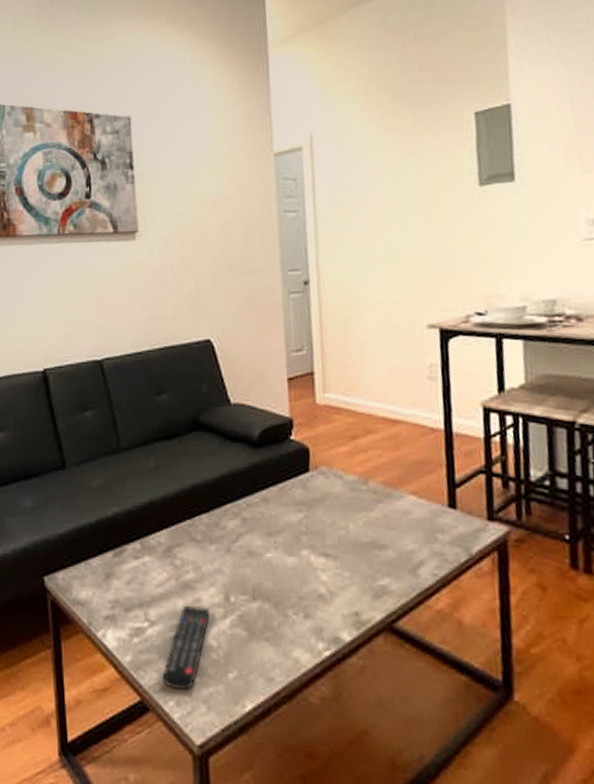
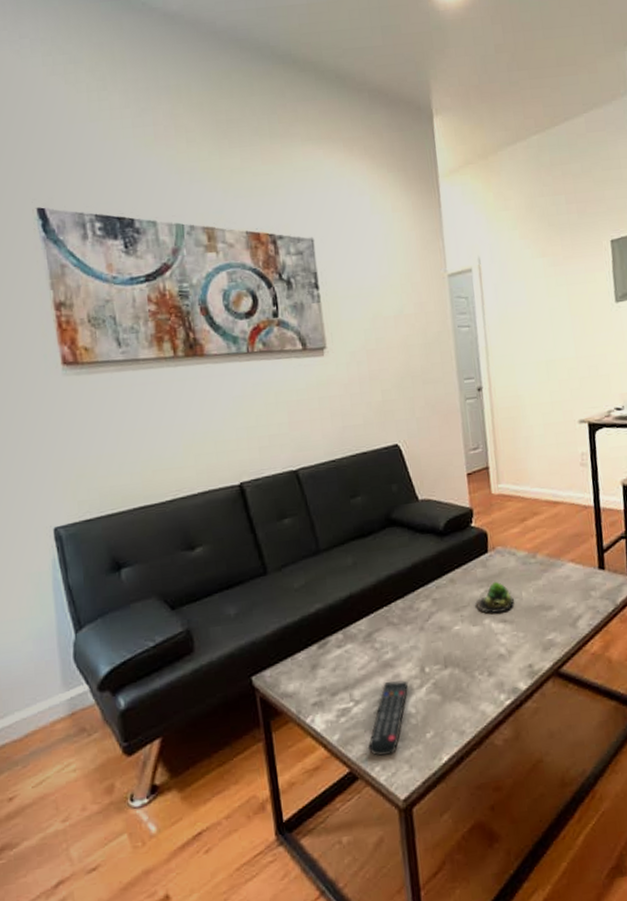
succulent plant: none [292,506,340,545] -> present [475,581,515,613]

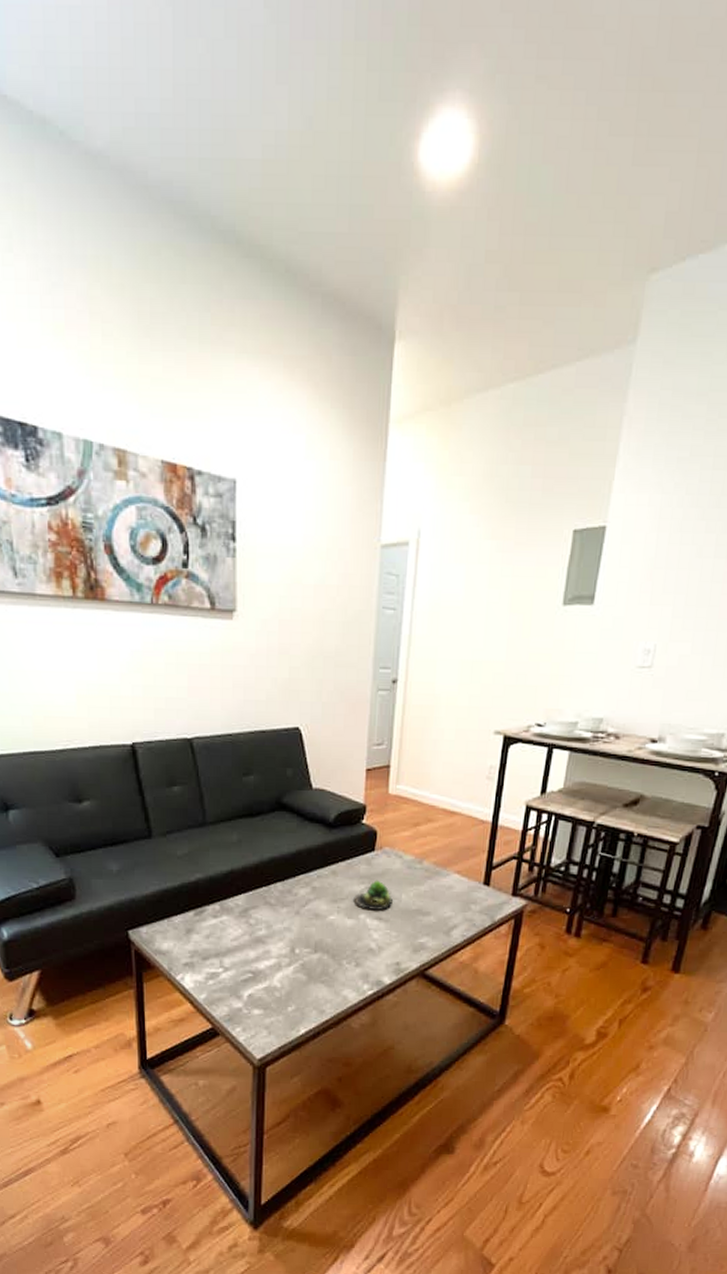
remote control: present [367,680,410,757] -> none [231,956,279,1020]

